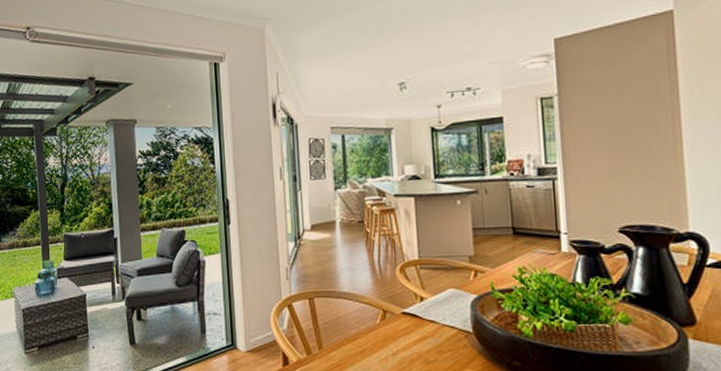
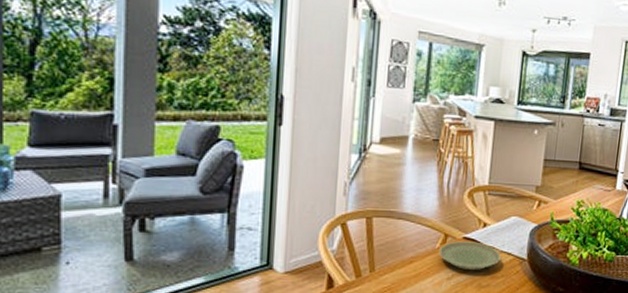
plate: none [379,316,444,345] -> present [438,241,501,270]

